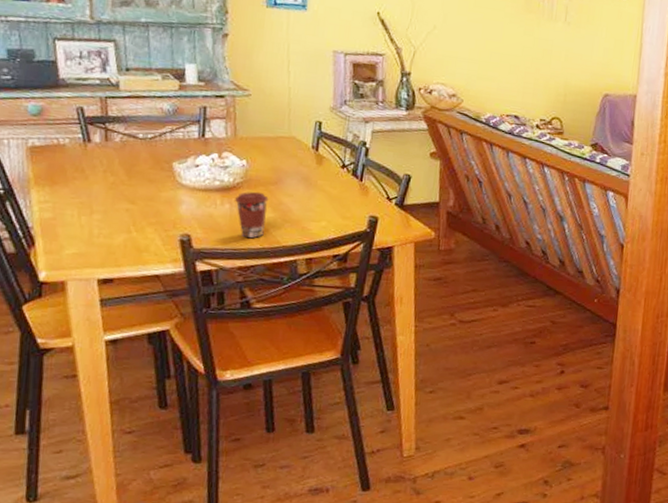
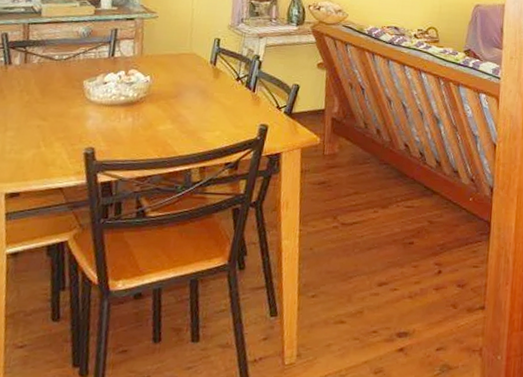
coffee cup: present [235,191,269,239] -> none [138,105,169,150]

